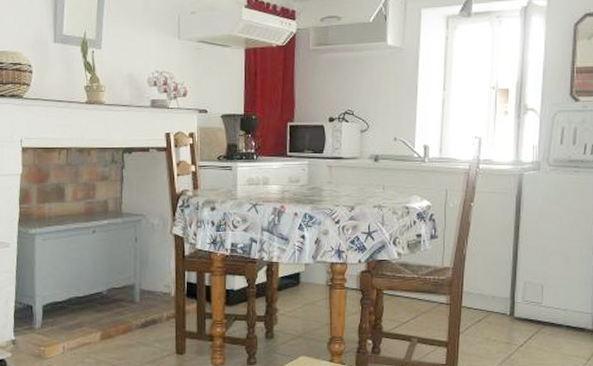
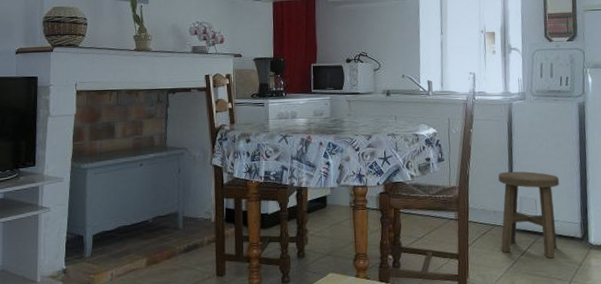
stool: none [498,252,572,351] -> present [498,171,559,259]

